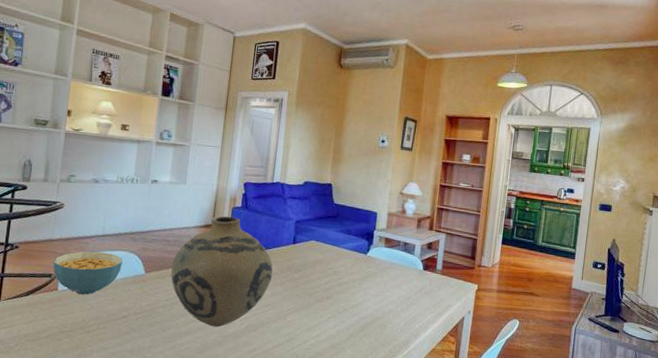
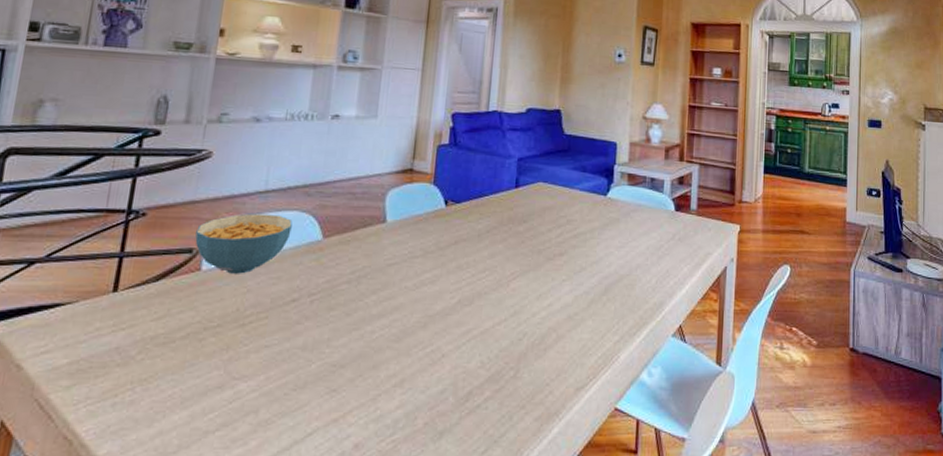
vase: present [171,216,273,327] -> none [357,156,491,305]

